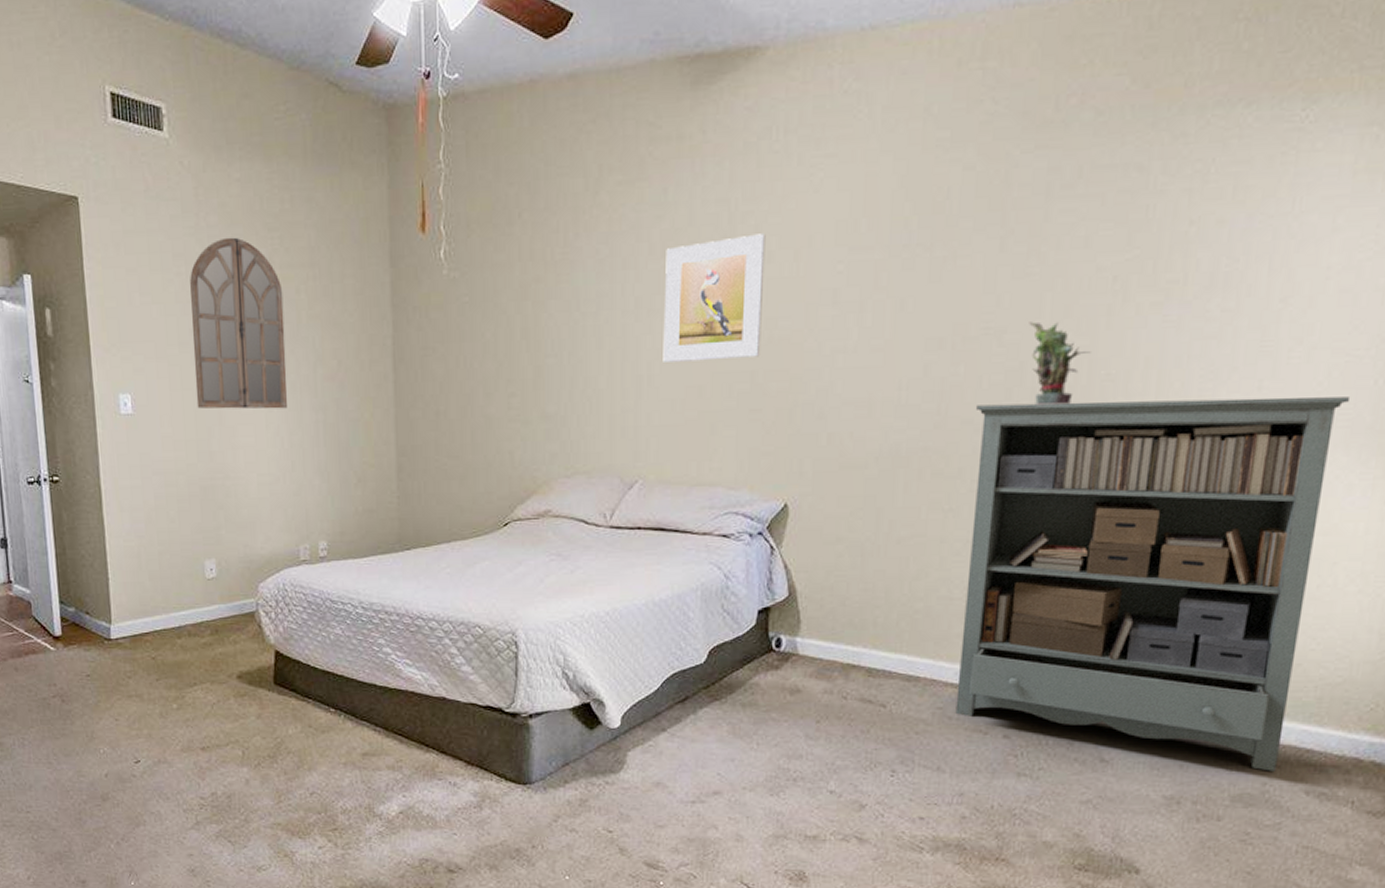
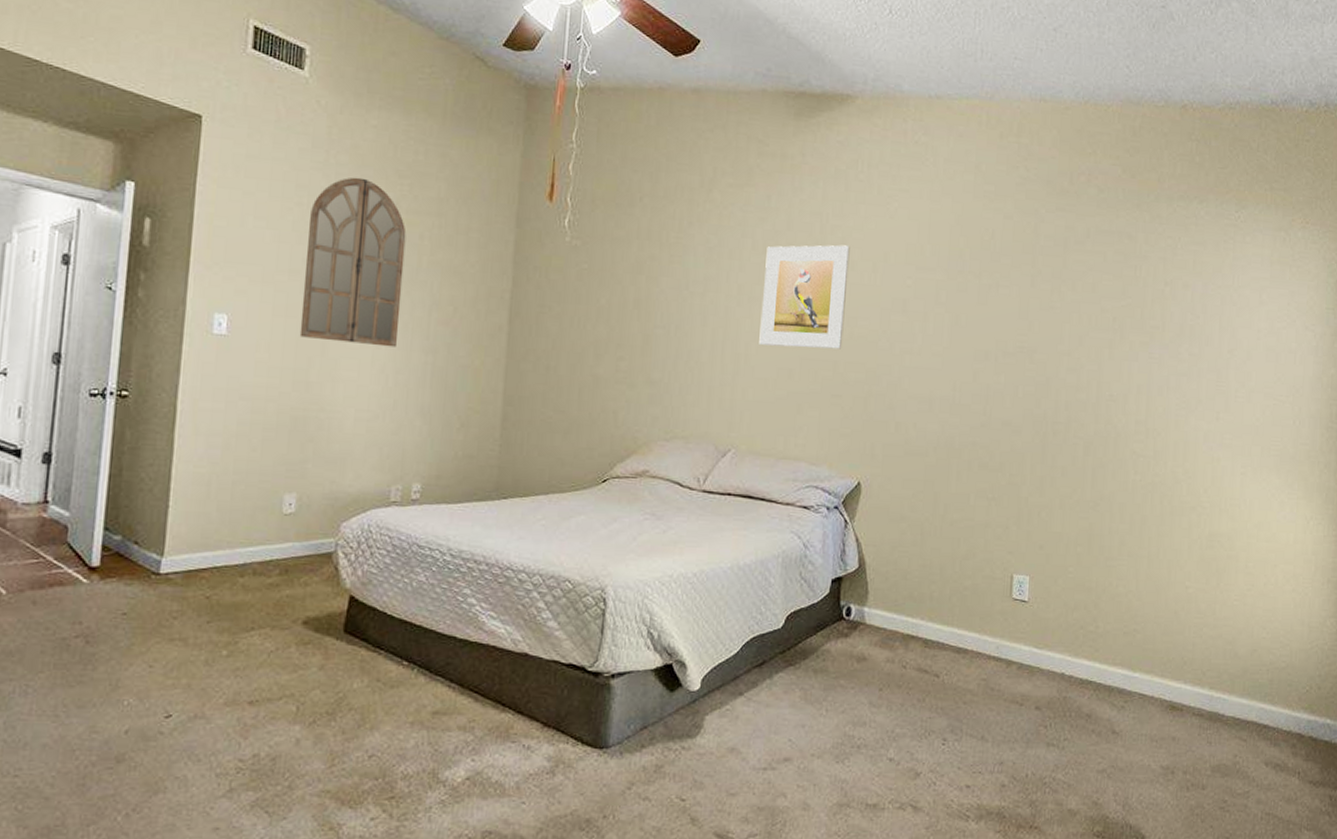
bookshelf: present [955,397,1351,771] -> none [997,410,1279,744]
potted plant: present [1029,321,1091,405] -> none [1053,346,1098,417]

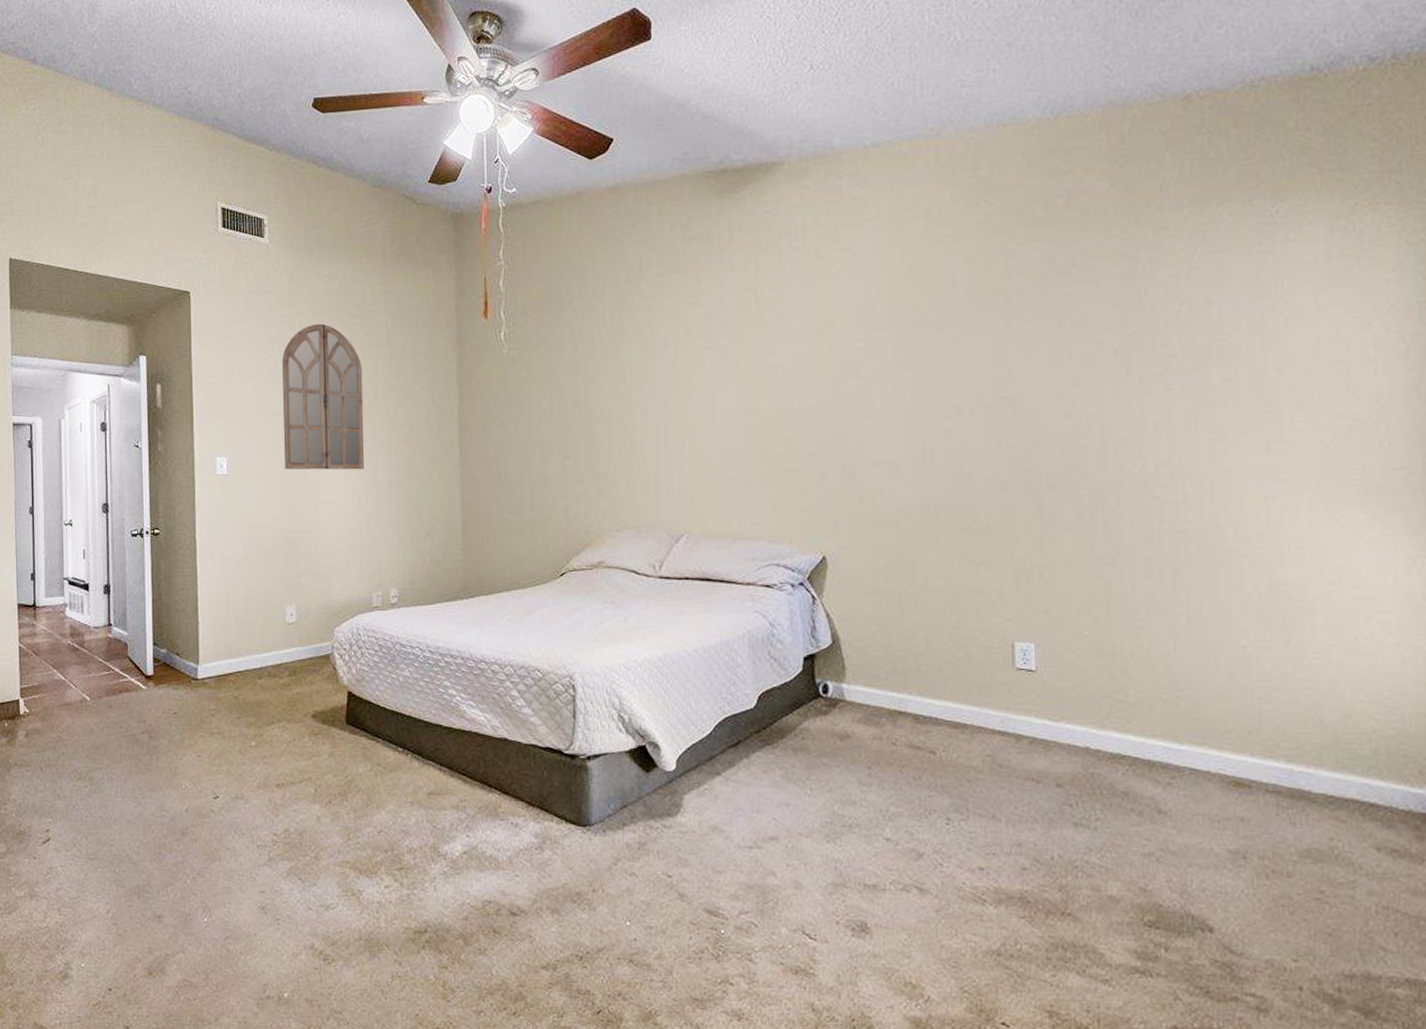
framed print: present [759,245,850,349] -> none [701,316,792,428]

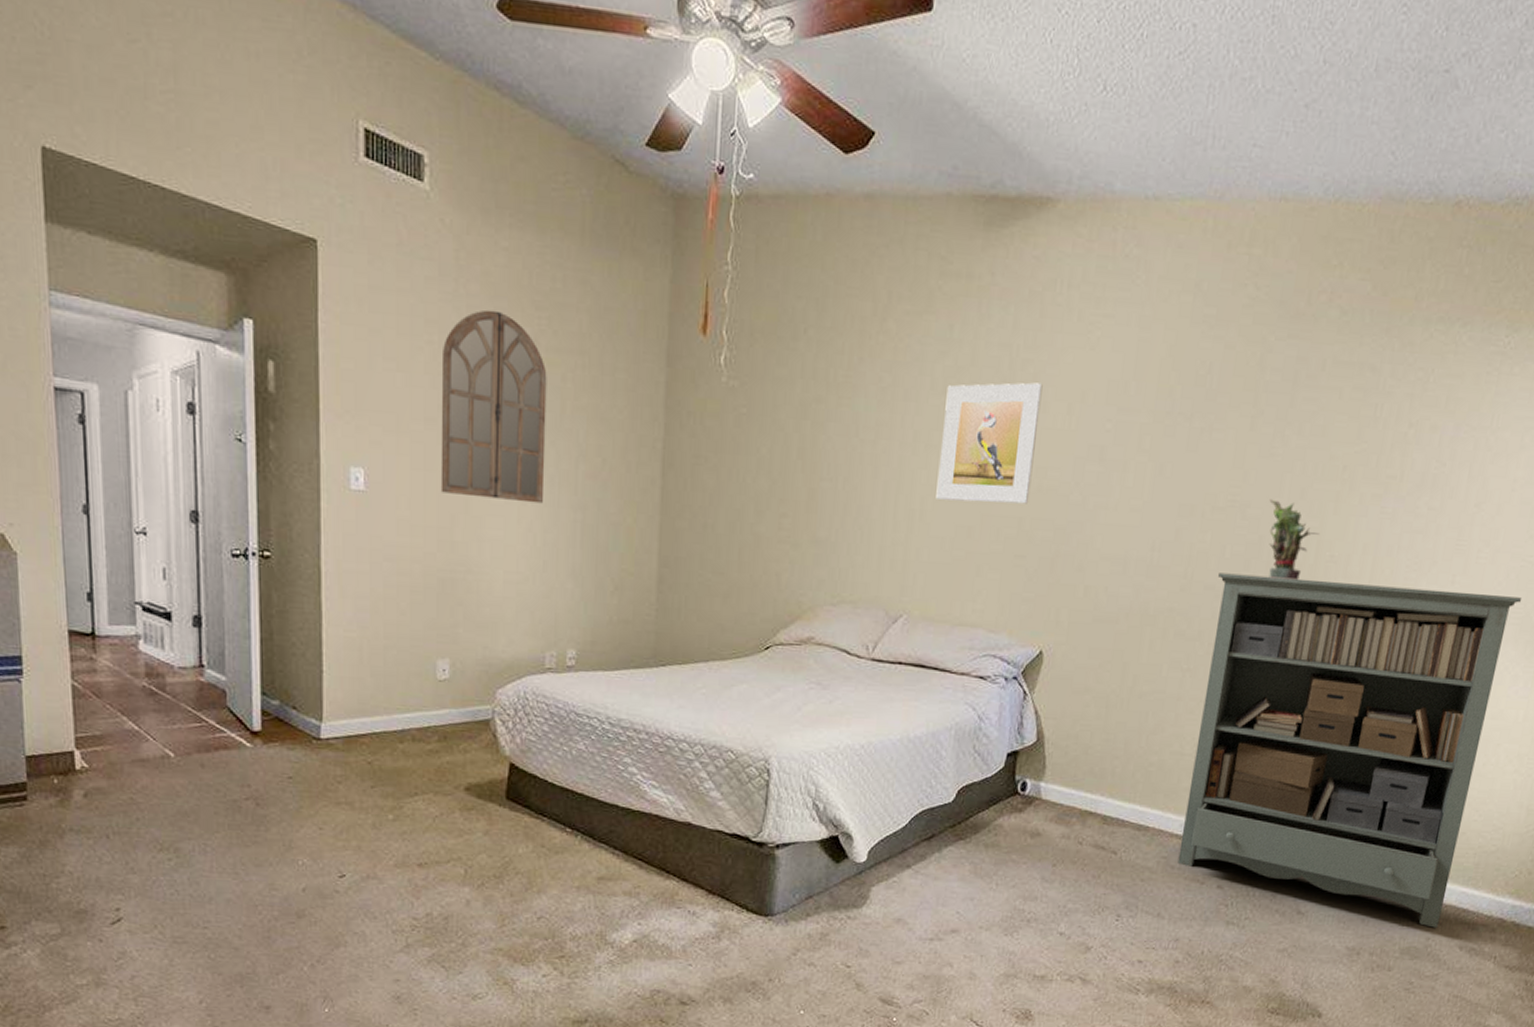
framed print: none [701,316,792,428] -> present [936,382,1043,504]
bookshelf: none [998,458,1359,826] -> present [1177,573,1522,928]
potted plant: none [1040,391,1101,466] -> present [1268,499,1319,580]

